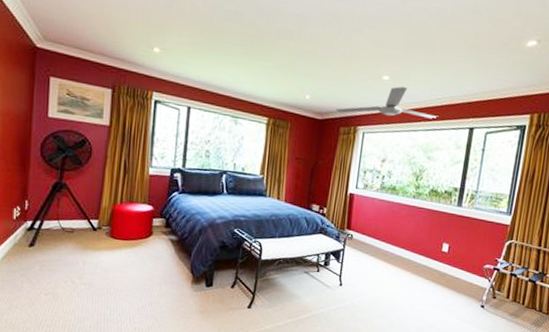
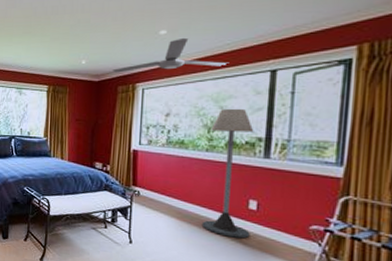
floor lamp: none [403,159,452,278] -> present [201,108,254,239]

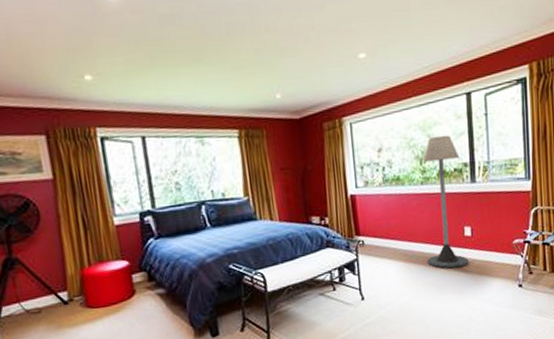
ceiling fan: present [112,37,229,73] -> none [313,61,430,107]

